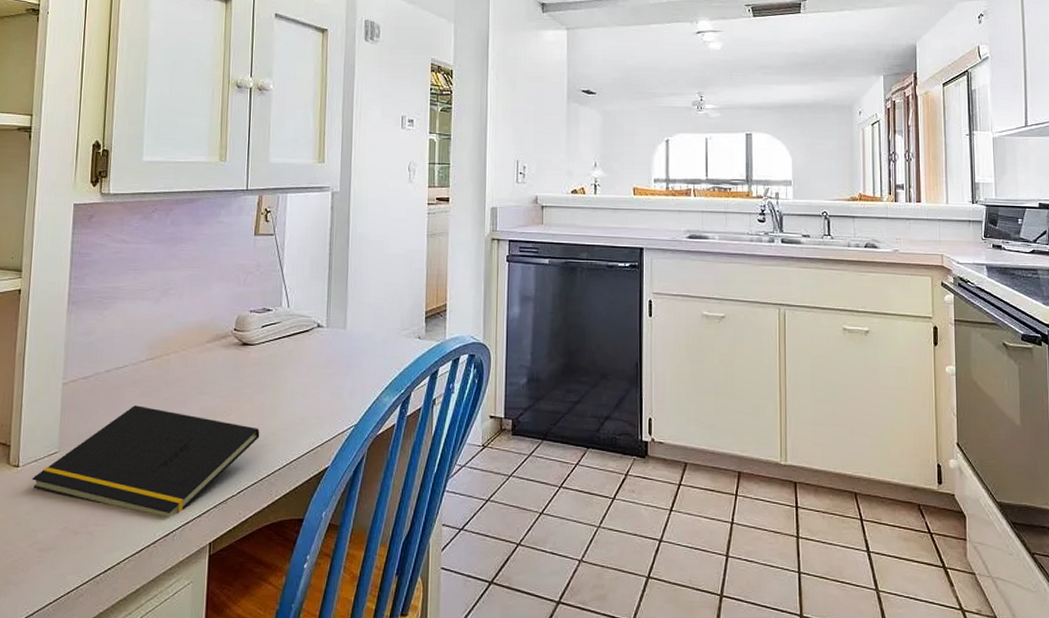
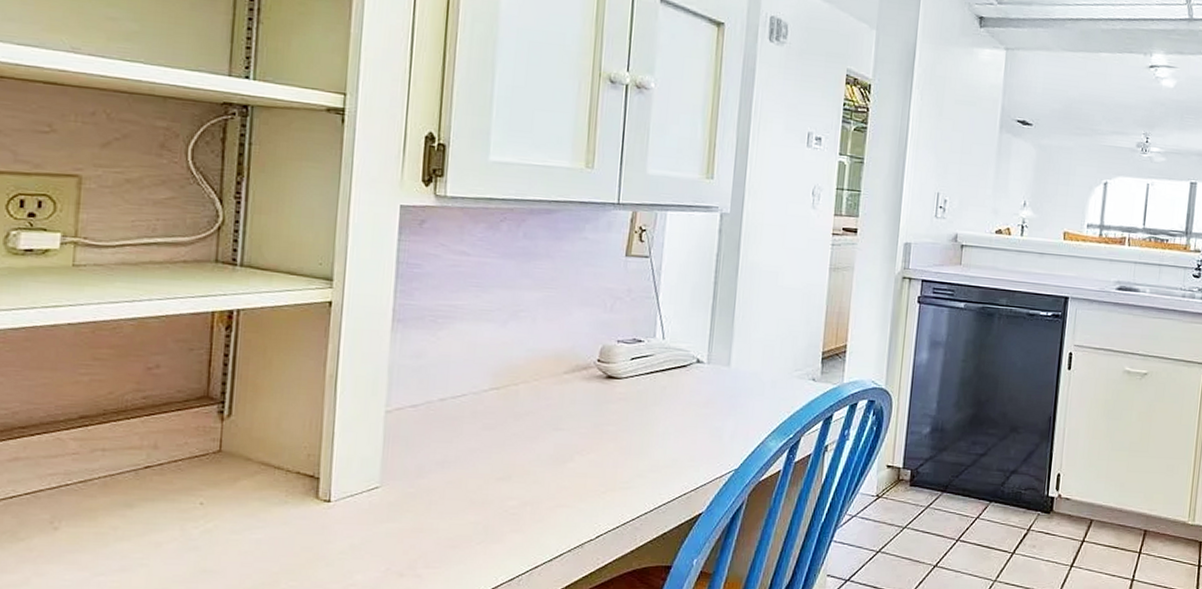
notepad: present [32,405,260,517] -> none [347,439,625,561]

